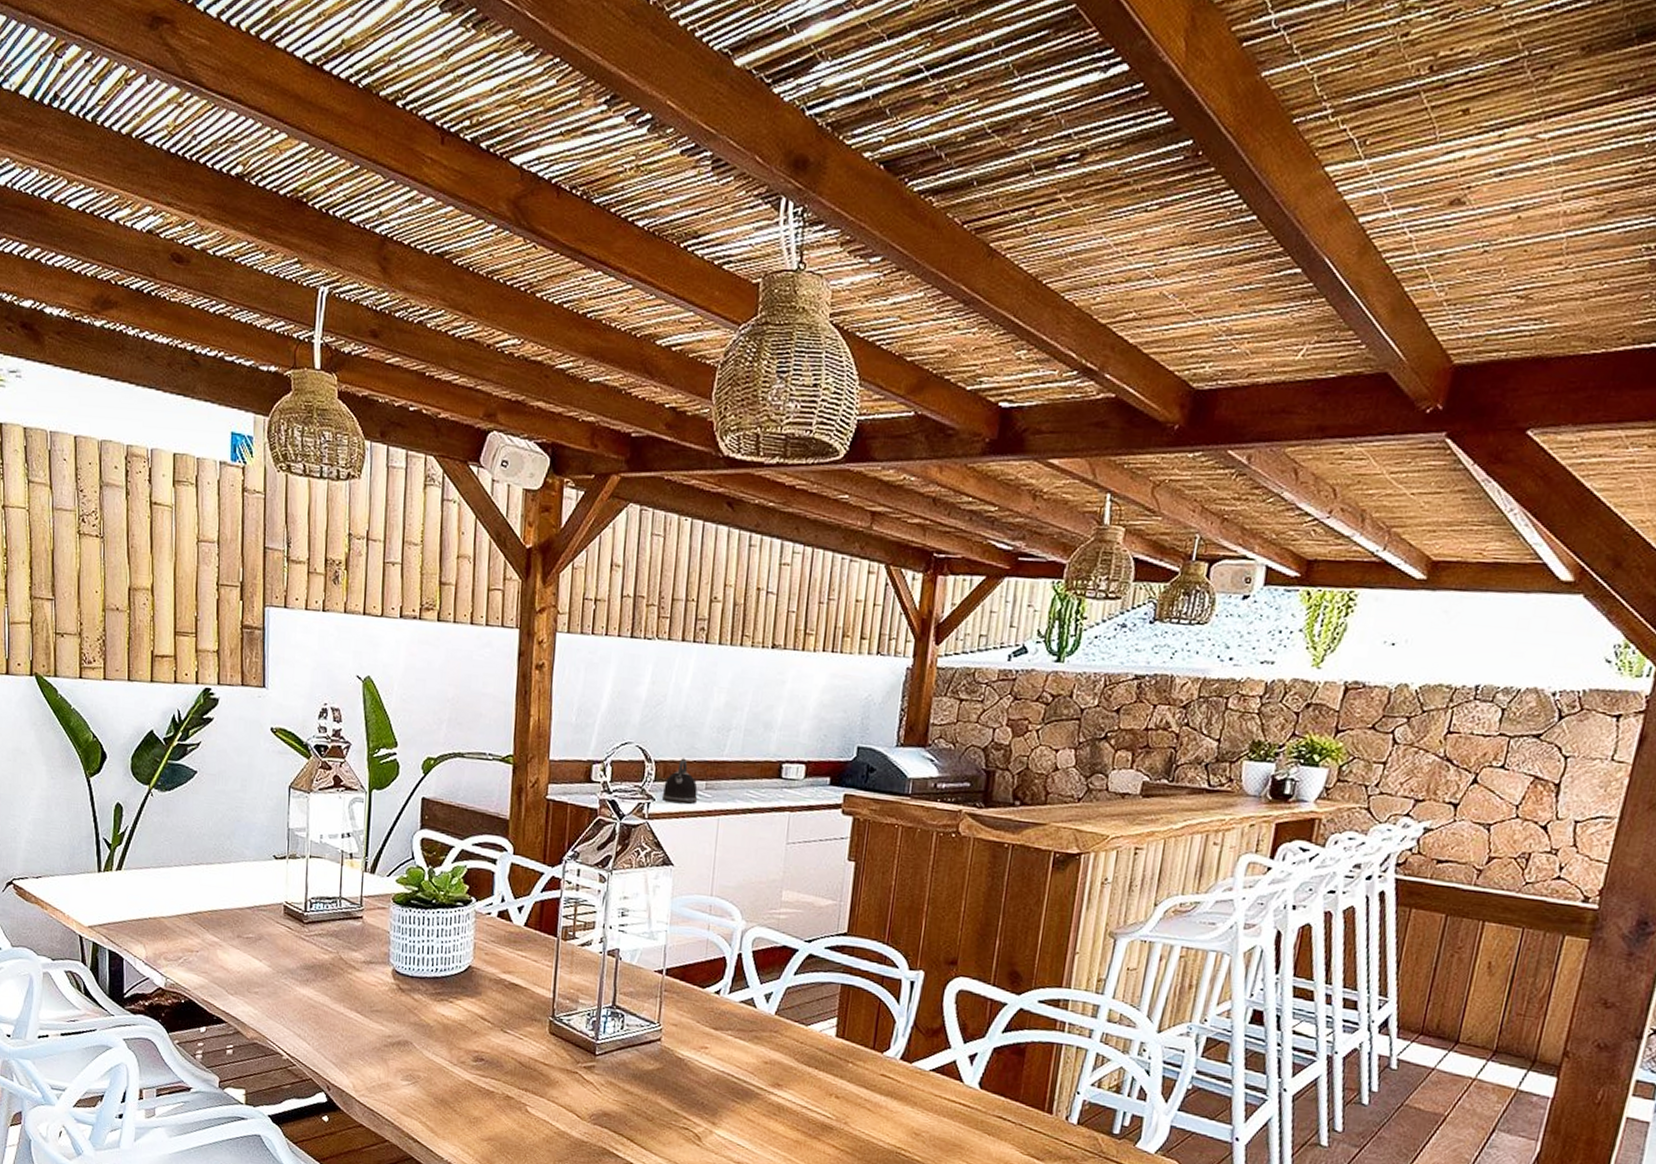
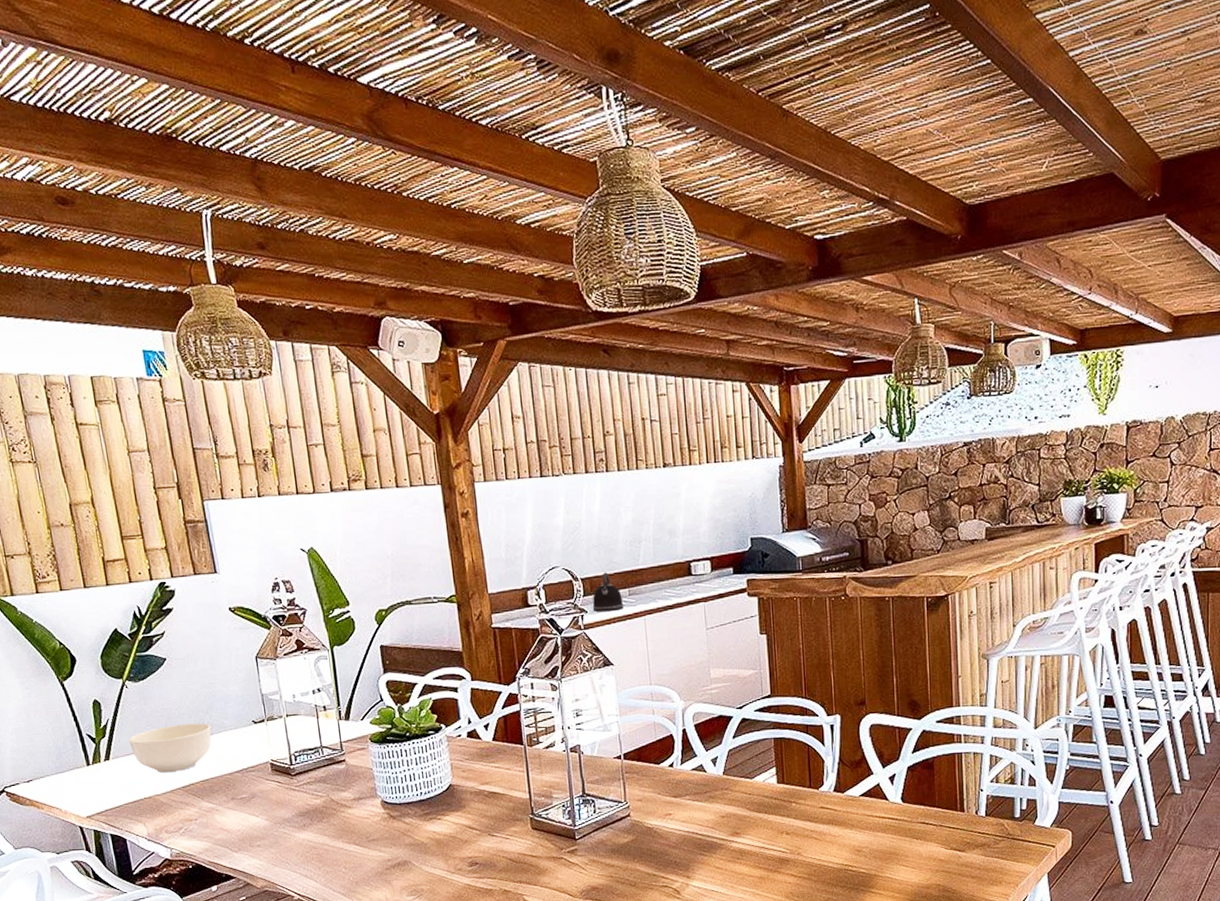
bowl: none [144,844,229,896] -> present [128,723,211,773]

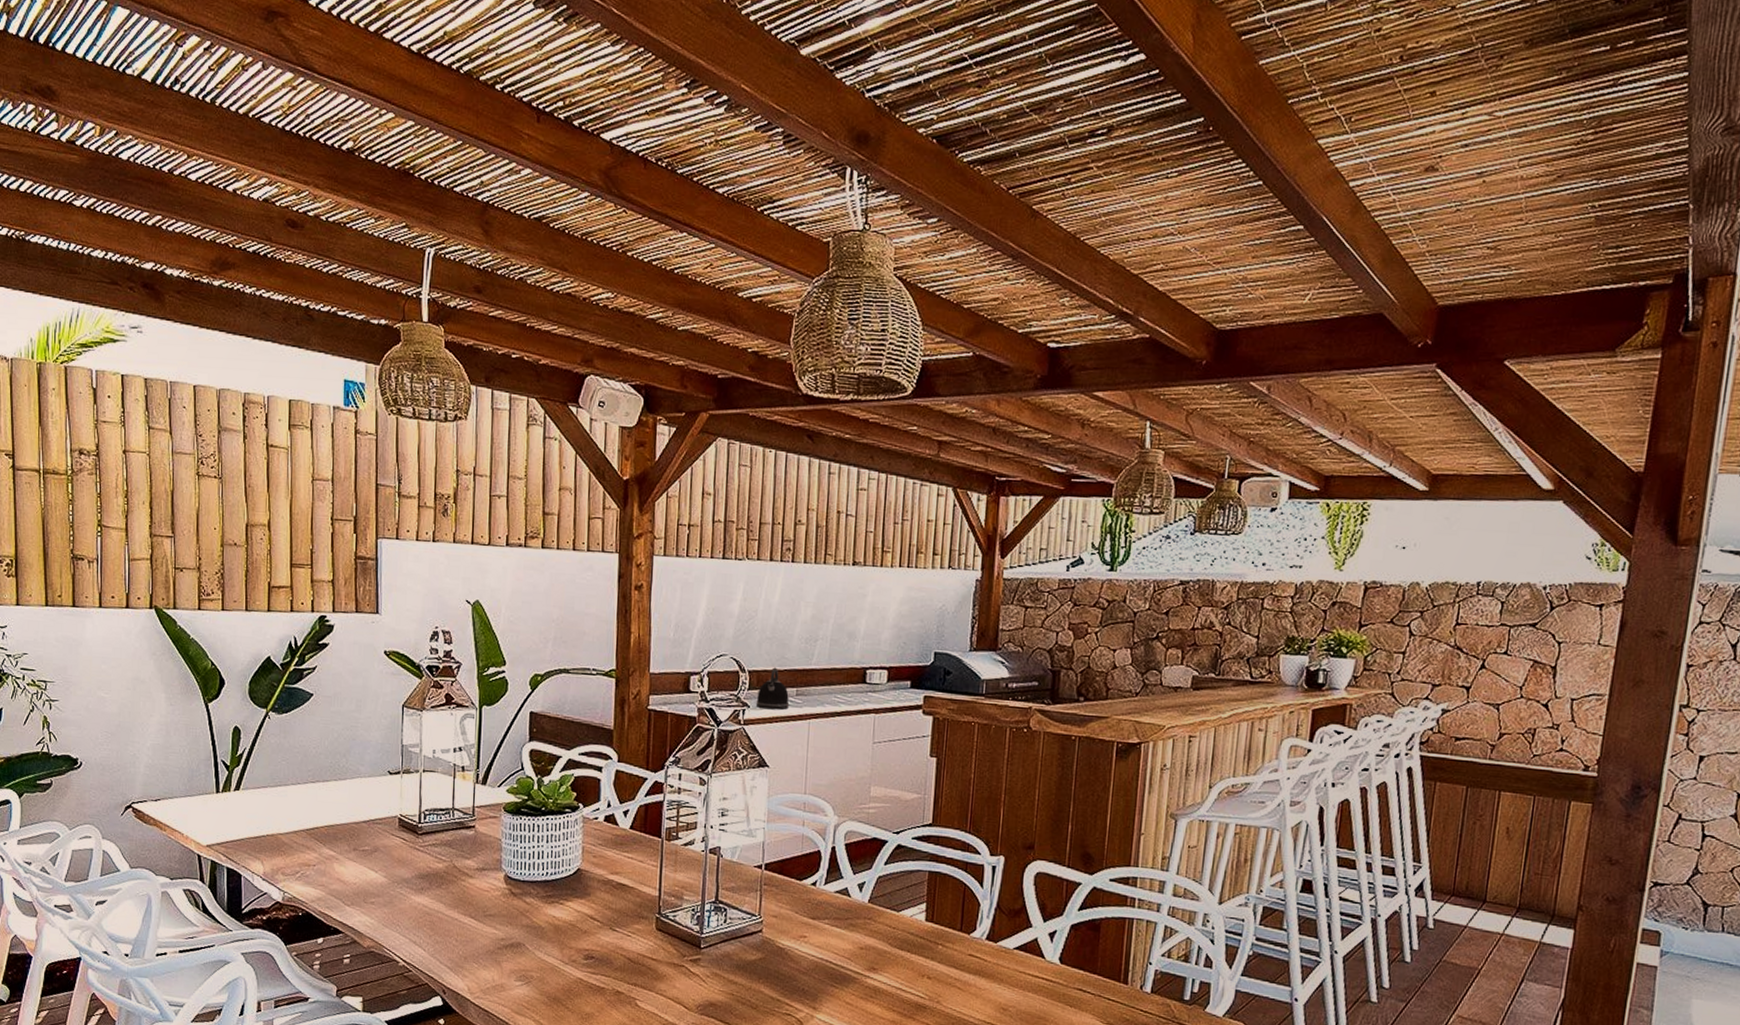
bowl: present [128,723,211,773] -> none [262,763,345,813]

